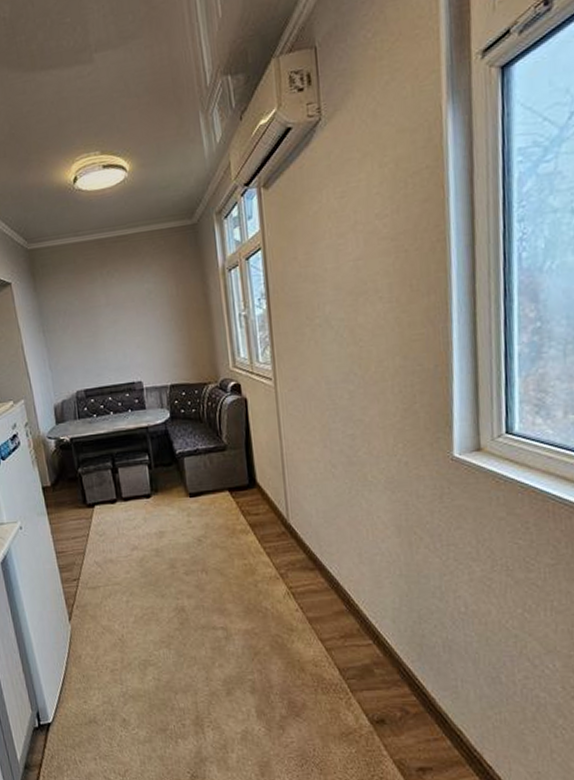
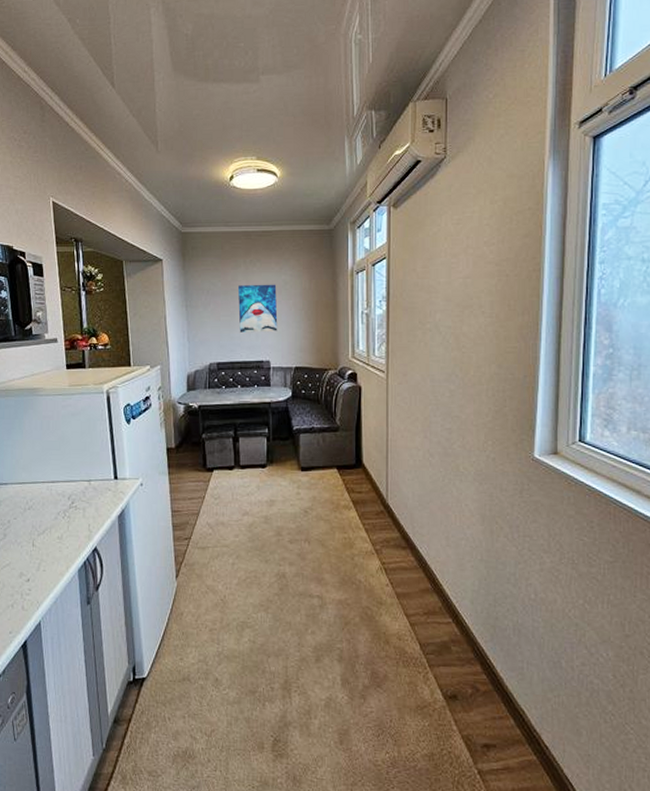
wall art: none [98,294,147,354] -> present [238,284,278,333]

